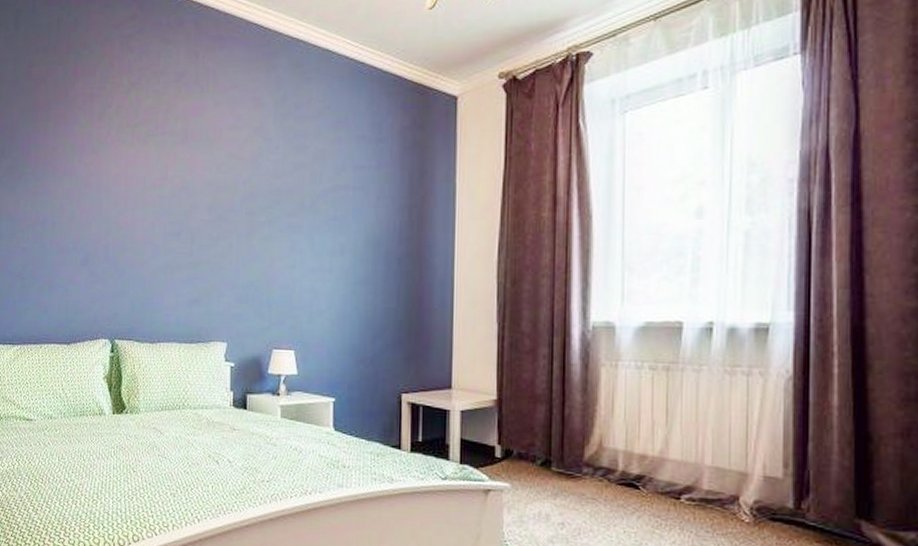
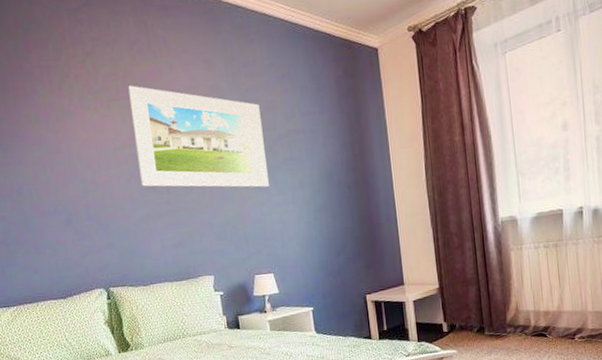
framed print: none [165,120,307,248] -> present [128,85,269,188]

